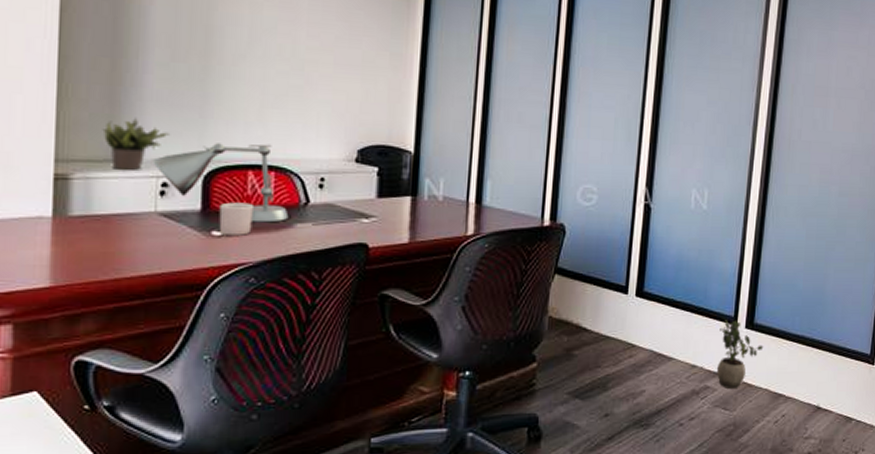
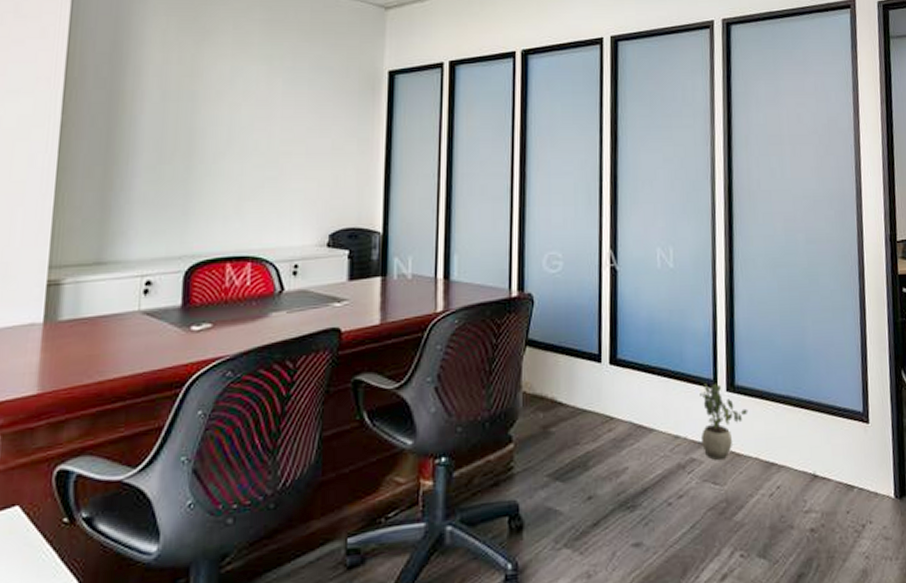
potted plant: present [102,117,169,170] -> none [93,219,154,272]
desk lamp: present [150,143,293,223] -> none [136,235,268,315]
mug: present [219,202,255,236] -> none [198,295,232,329]

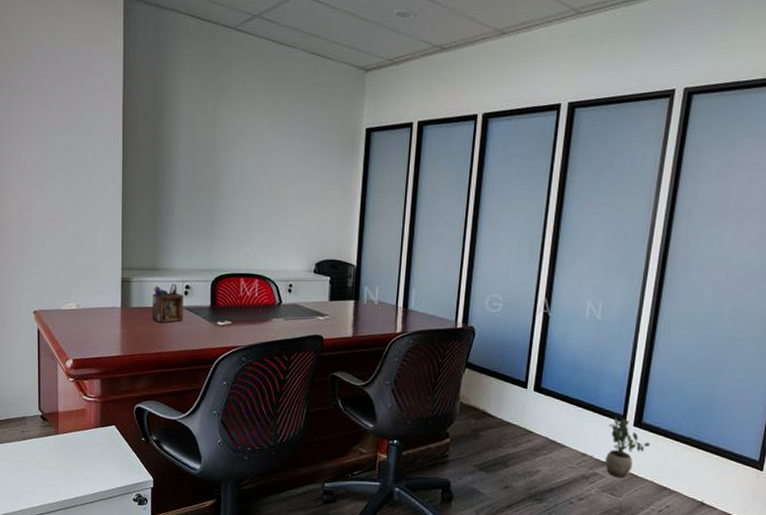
desk organizer: none [92,281,143,338] -> present [152,284,184,323]

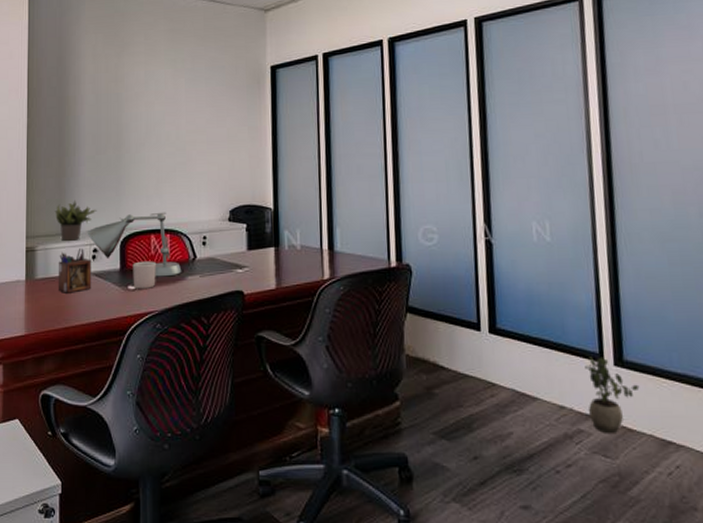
potted plant: none [149,238,190,276] -> present [54,199,97,241]
desk lamp: none [178,257,270,317] -> present [85,212,185,277]
mug: none [222,301,245,326] -> present [133,261,157,289]

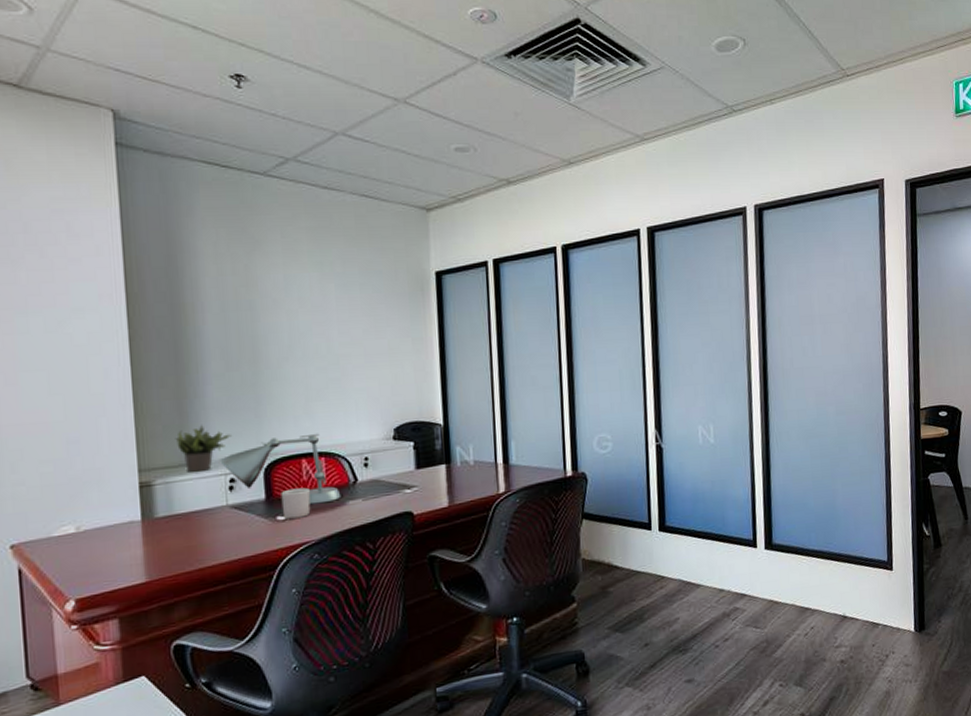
desk organizer: present [58,248,92,293] -> none [184,479,231,531]
potted plant: present [585,357,640,433] -> none [741,542,785,608]

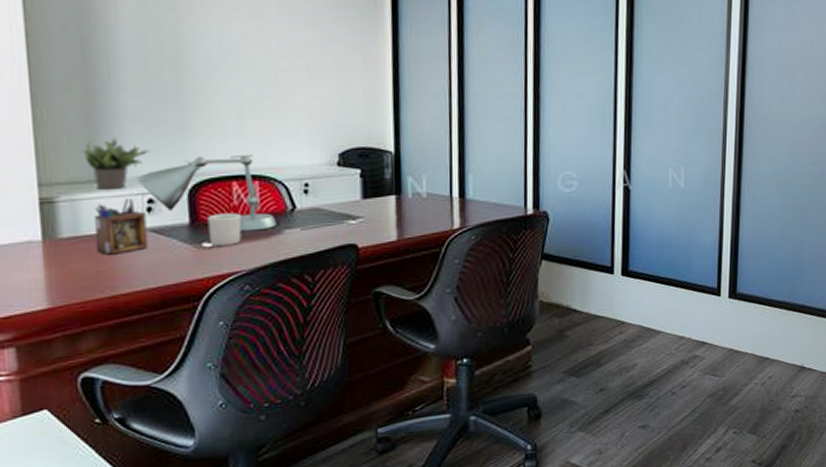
desk organizer: none [184,479,231,531] -> present [93,199,149,255]

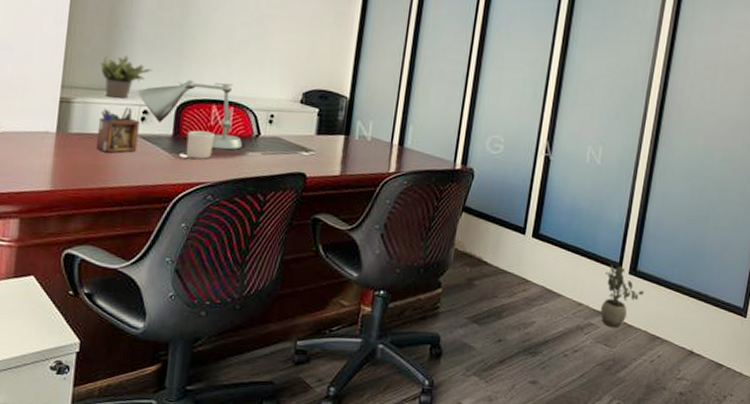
potted plant: none [703,291,747,356] -> present [600,265,645,327]

